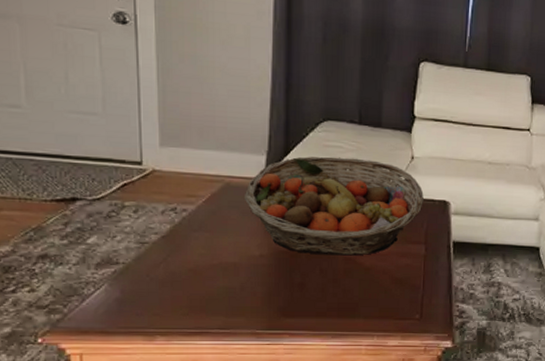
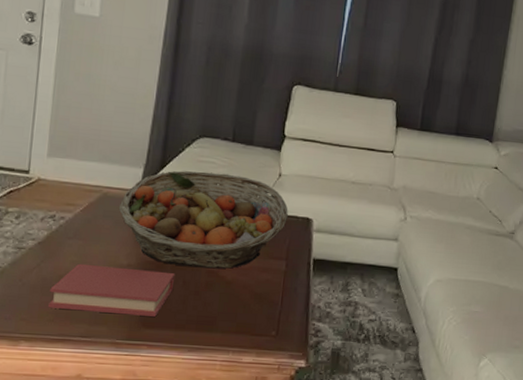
book: none [181,256,311,306] -> present [48,263,176,317]

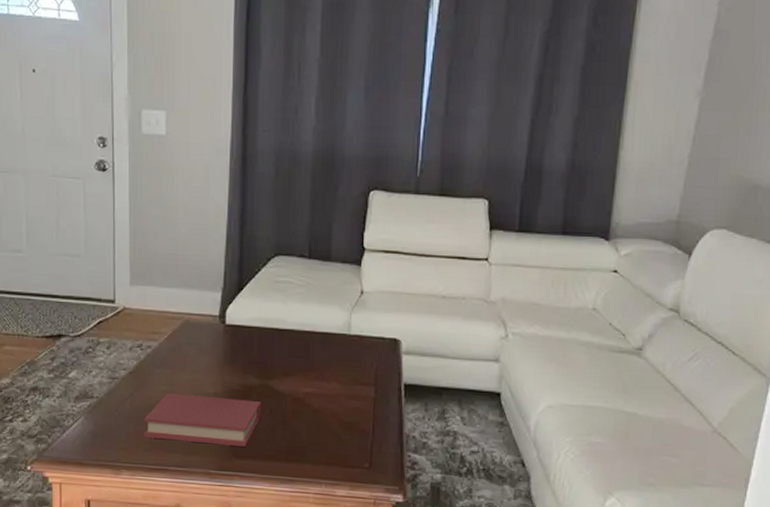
fruit basket: present [118,171,288,269] -> none [200,292,373,397]

